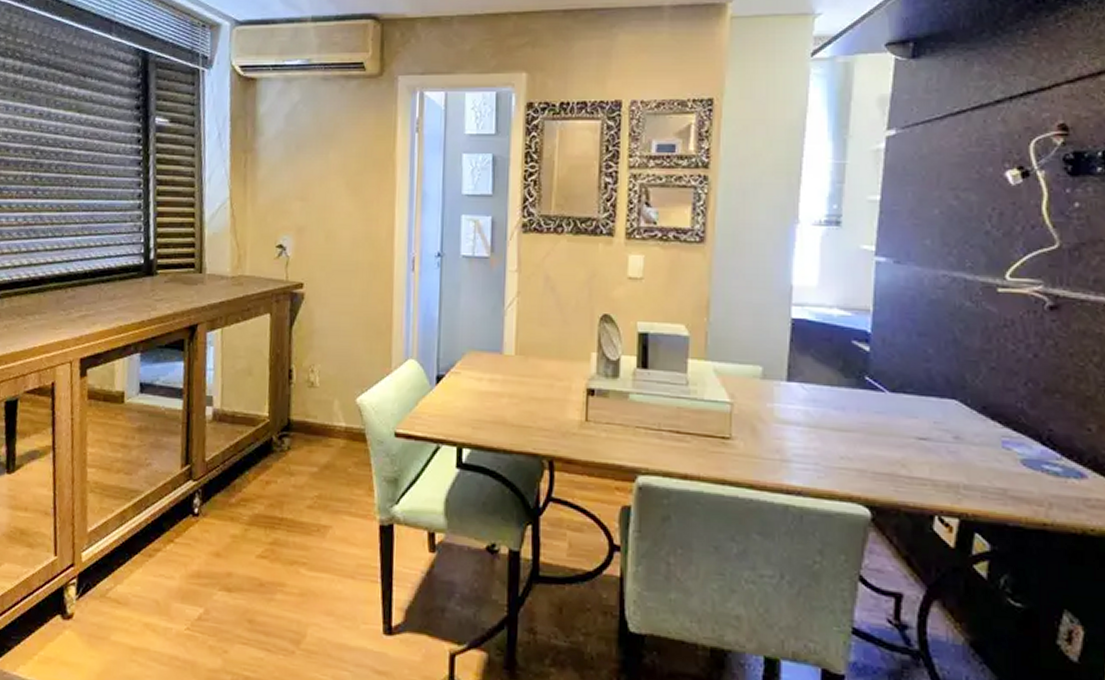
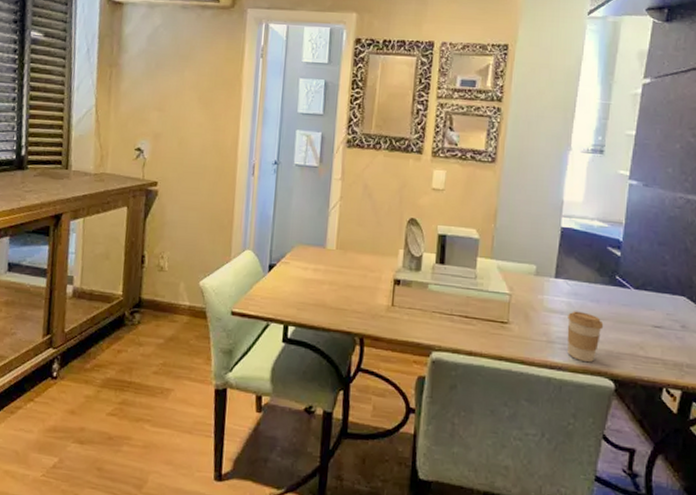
coffee cup: none [806,421,853,486] -> present [567,311,604,363]

